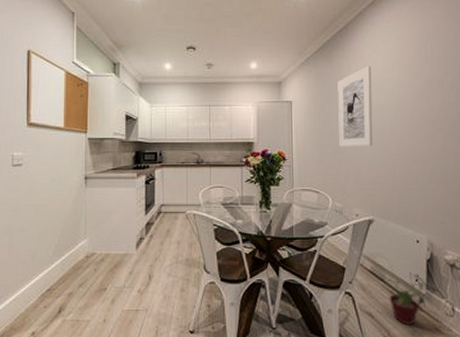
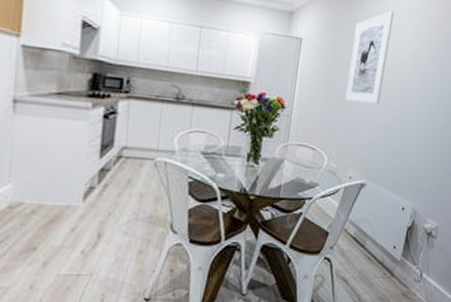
potted plant: present [387,272,439,325] -> none [365,239,412,290]

